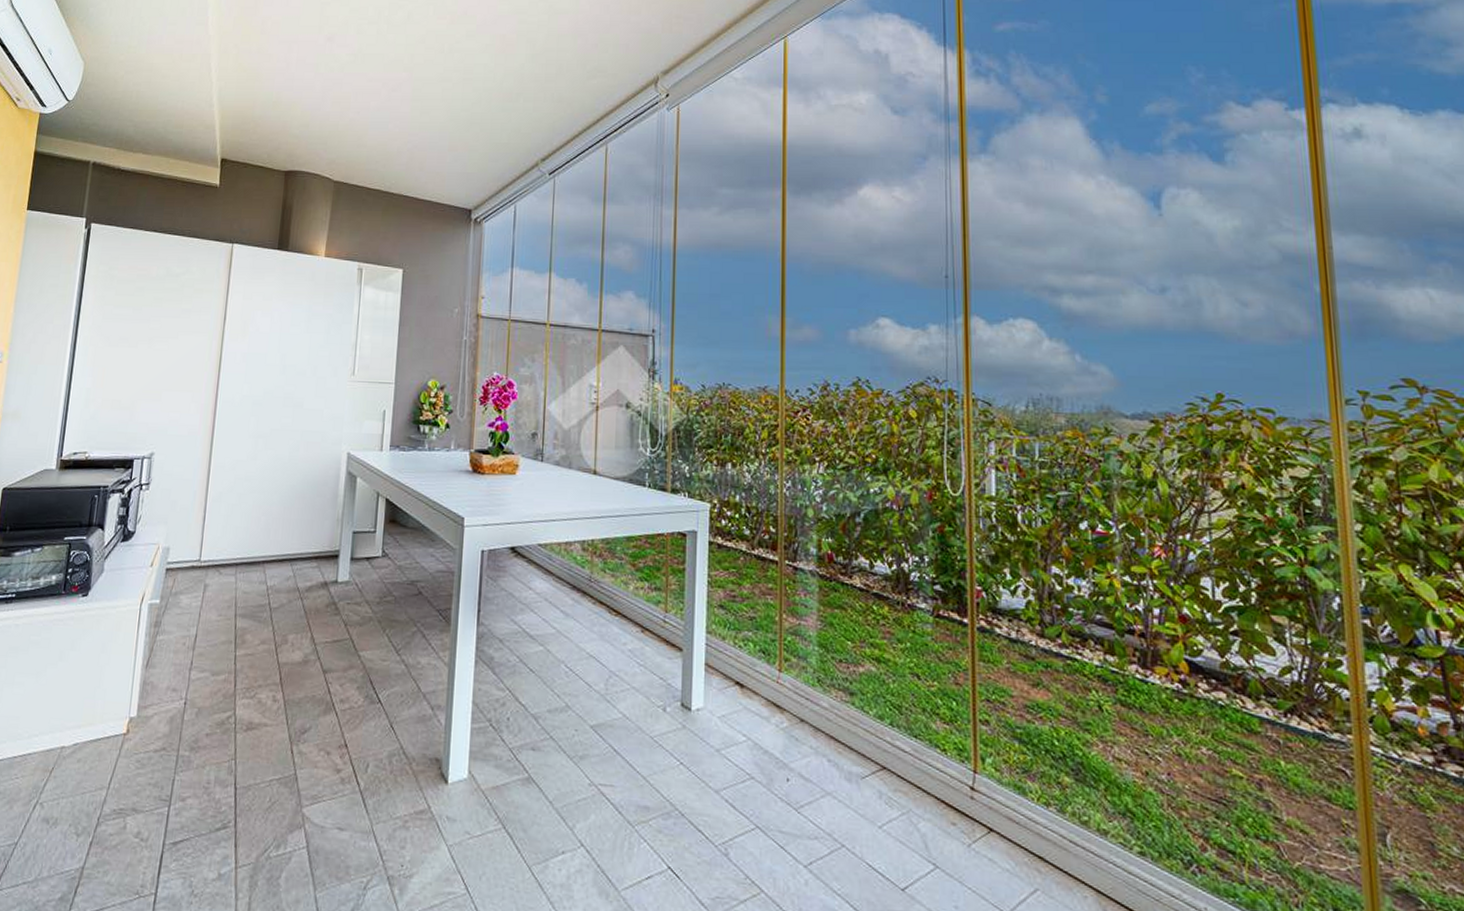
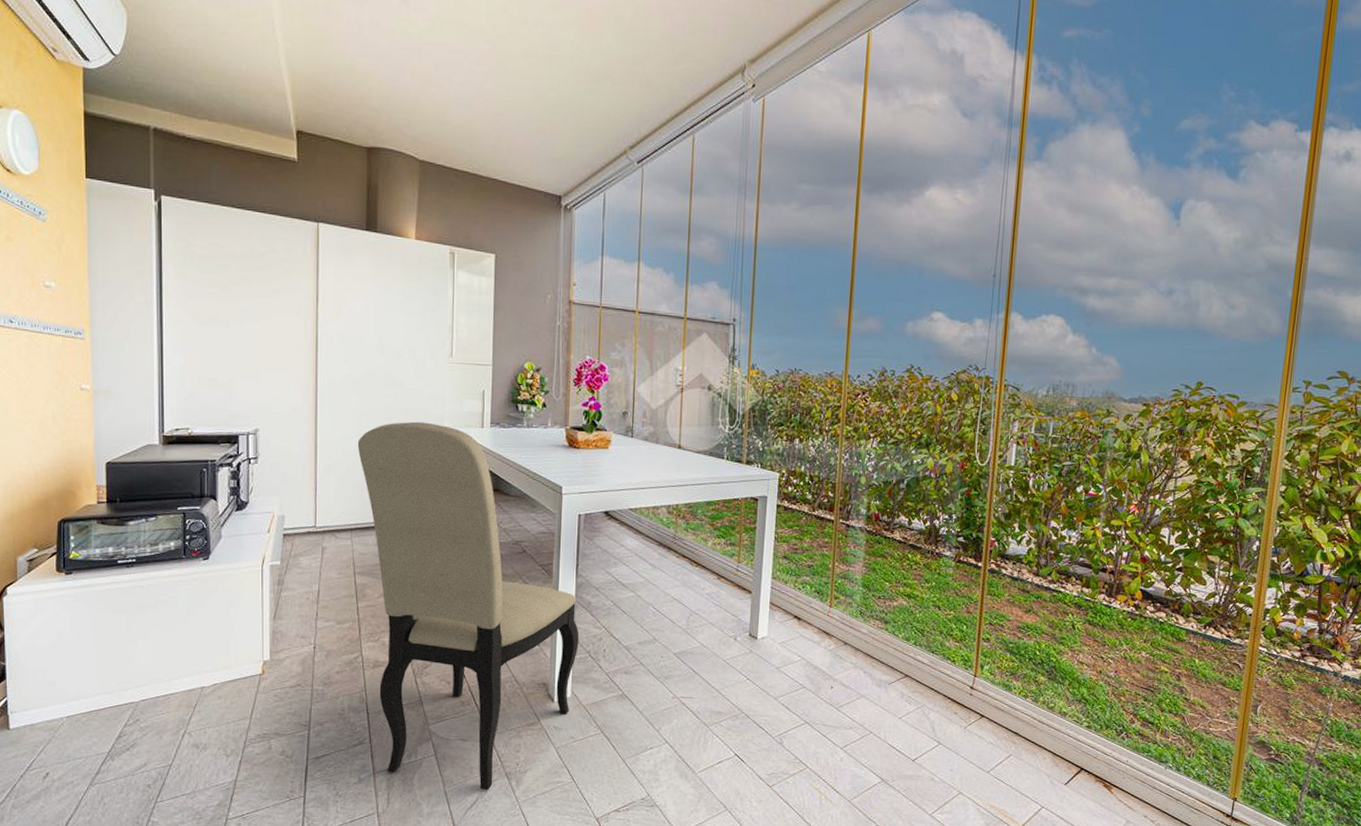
dining chair: none [250,444,479,900] -> present [357,421,579,791]

